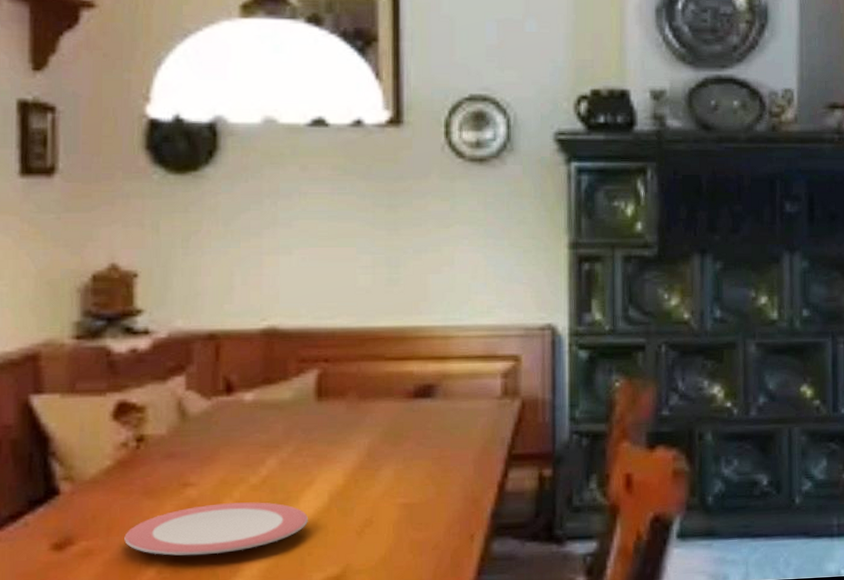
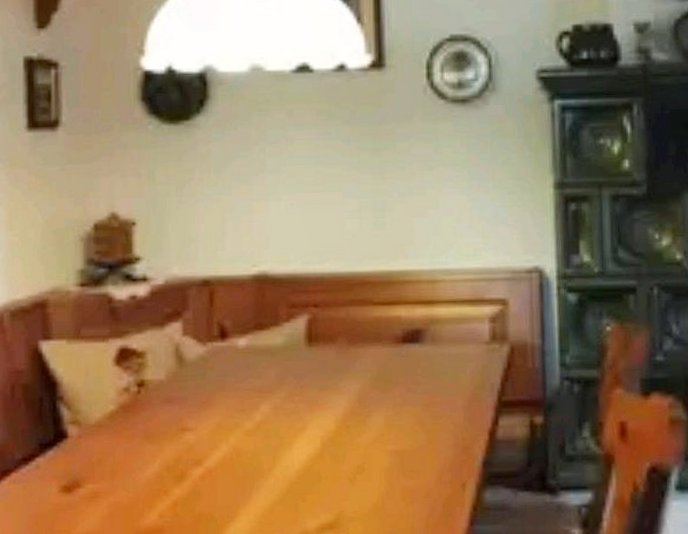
plate: present [124,502,308,556] -> none [128,447,301,501]

